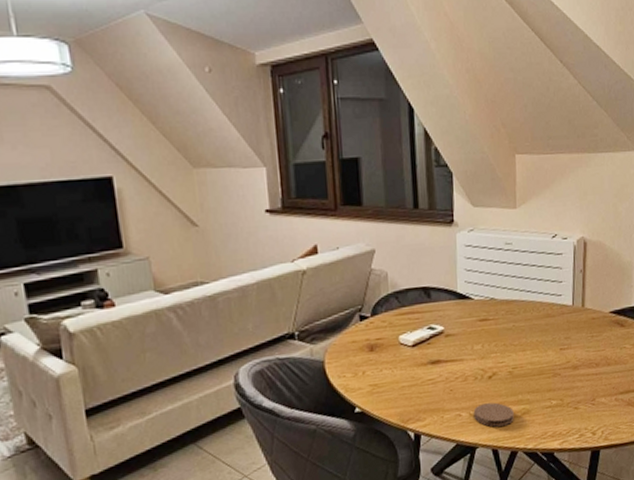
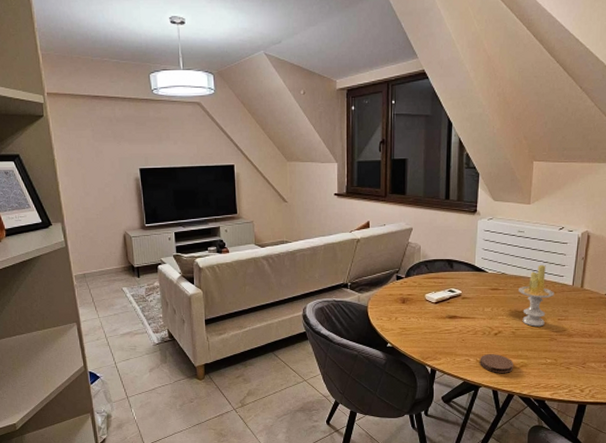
candle: none [512,282,553,362] -> present [519,264,554,327]

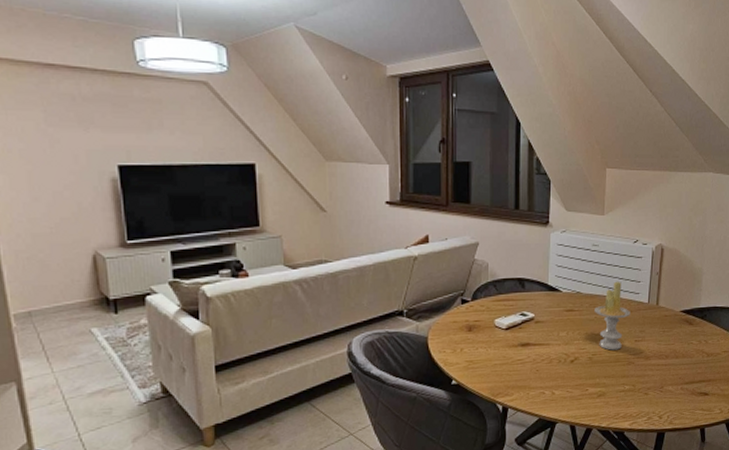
coaster: present [480,354,513,373] -> none [556,384,591,406]

